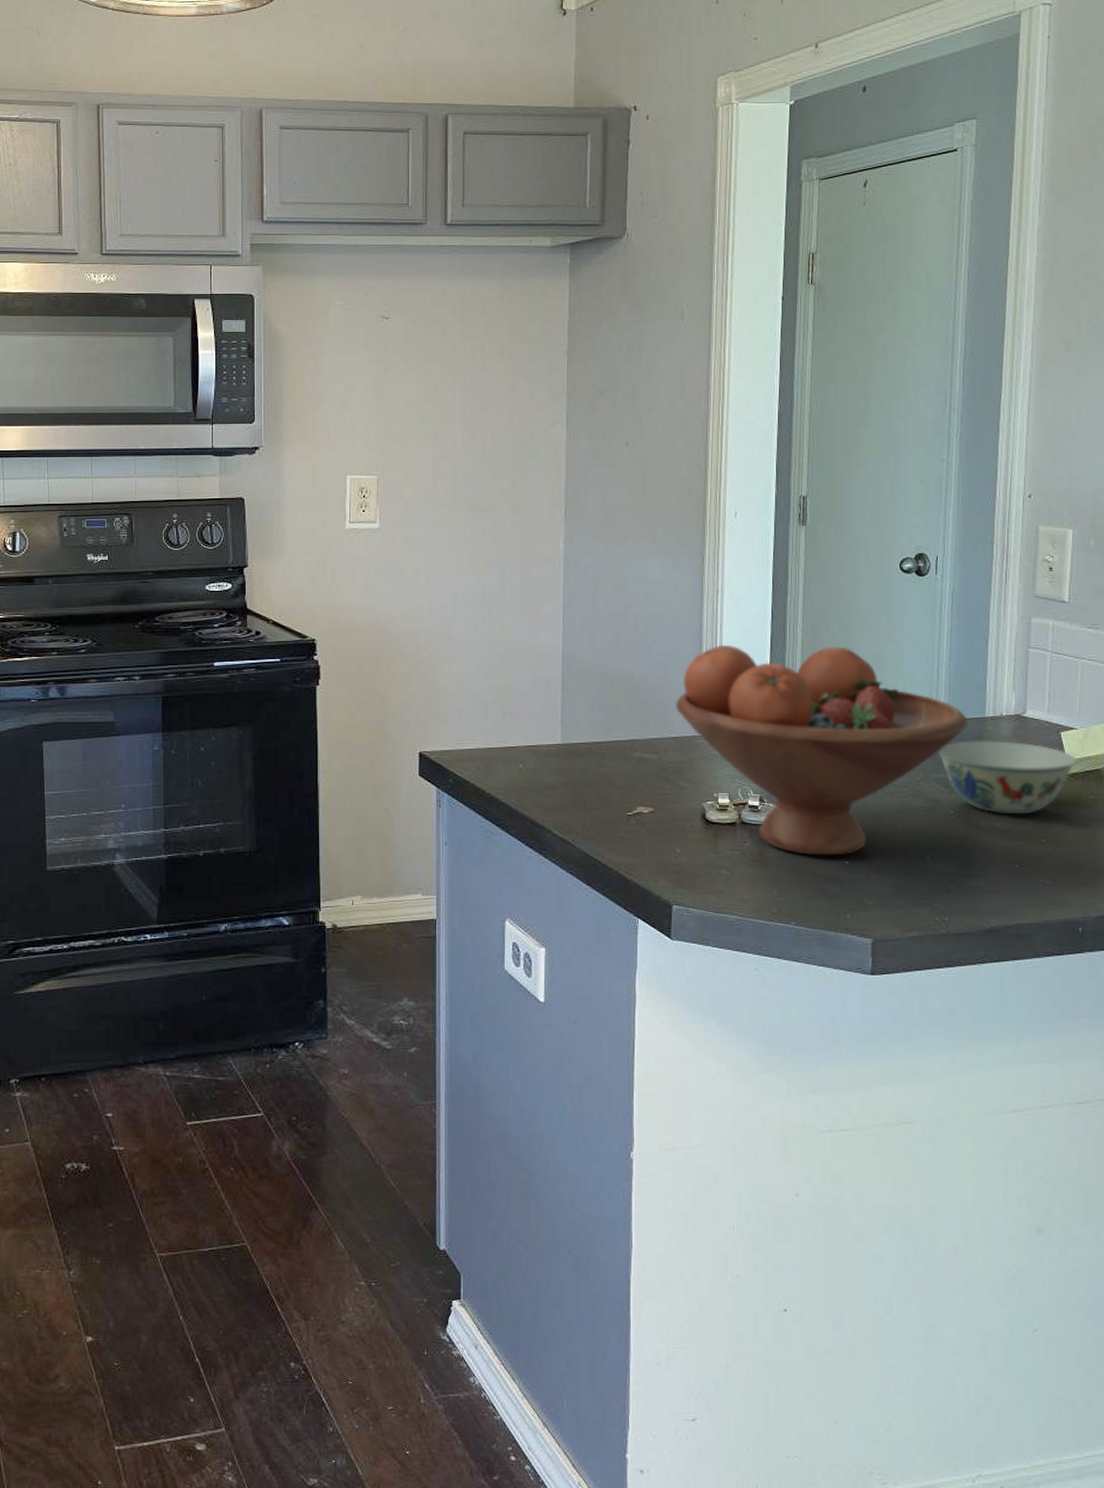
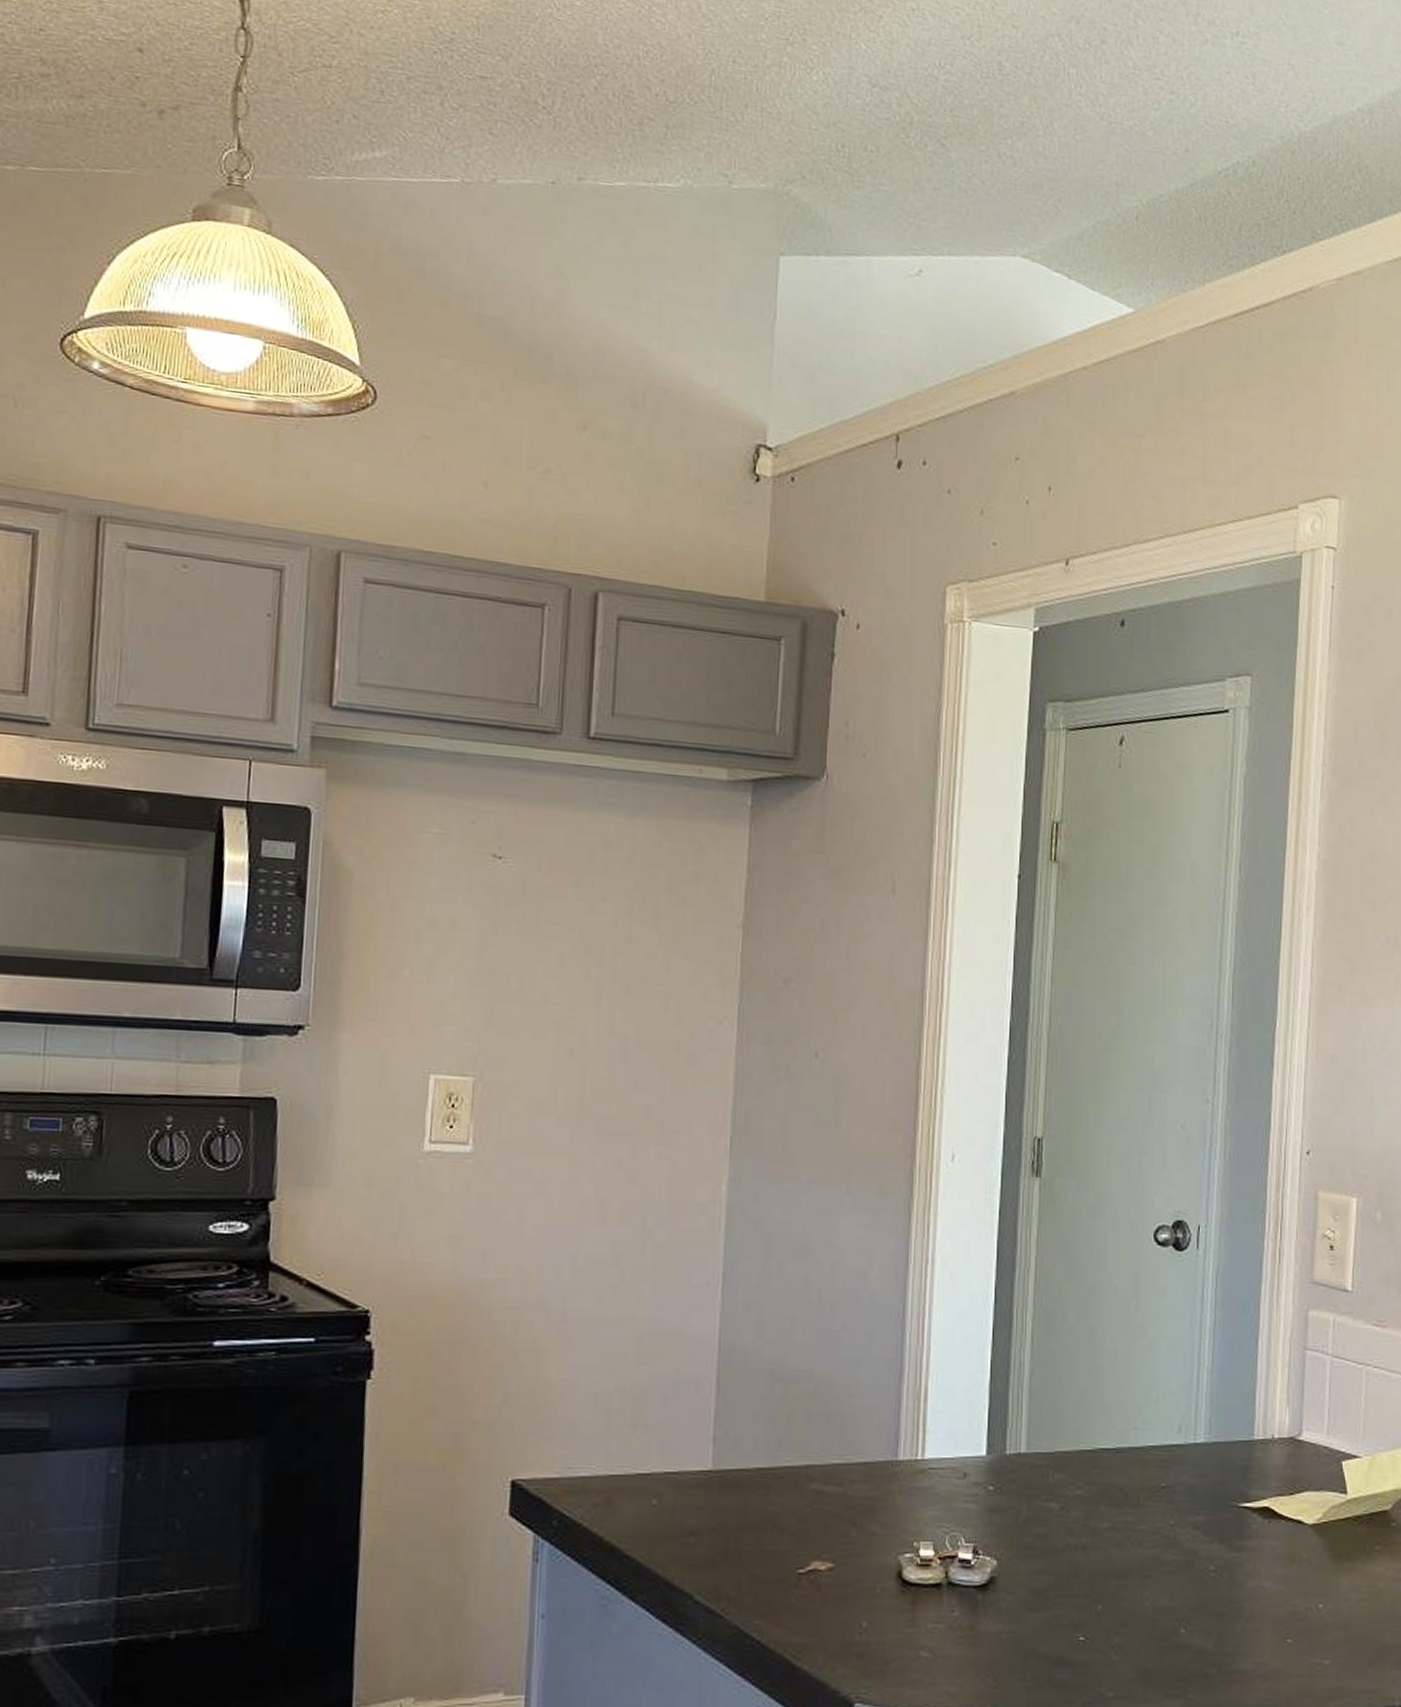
fruit bowl: present [676,644,969,856] -> none [868,1334,1234,1630]
bowl: present [938,741,1077,815] -> none [1196,1471,1360,1571]

